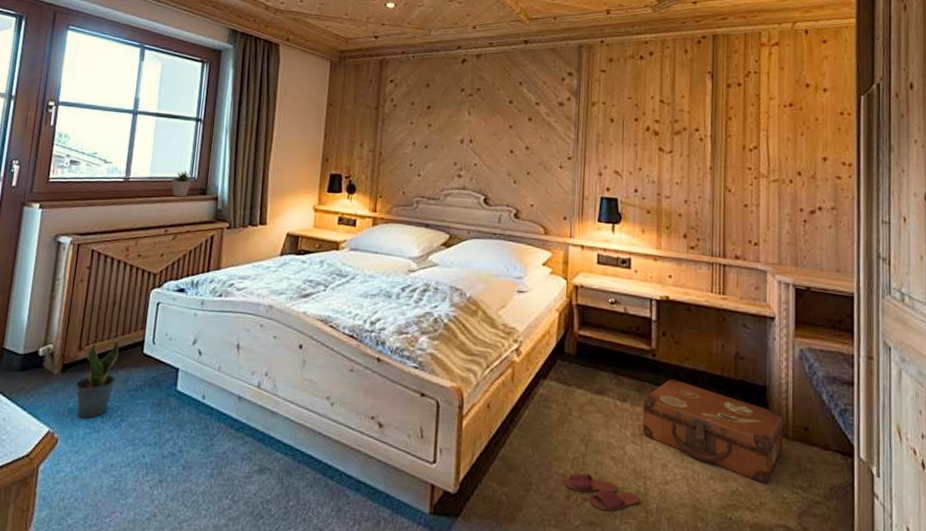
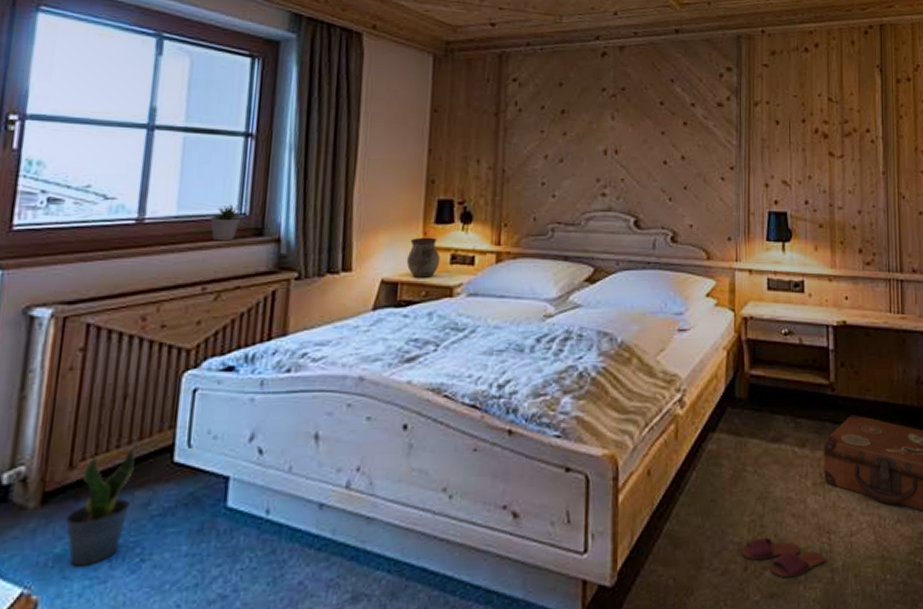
vase: none [305,202,331,235] -> present [406,237,441,279]

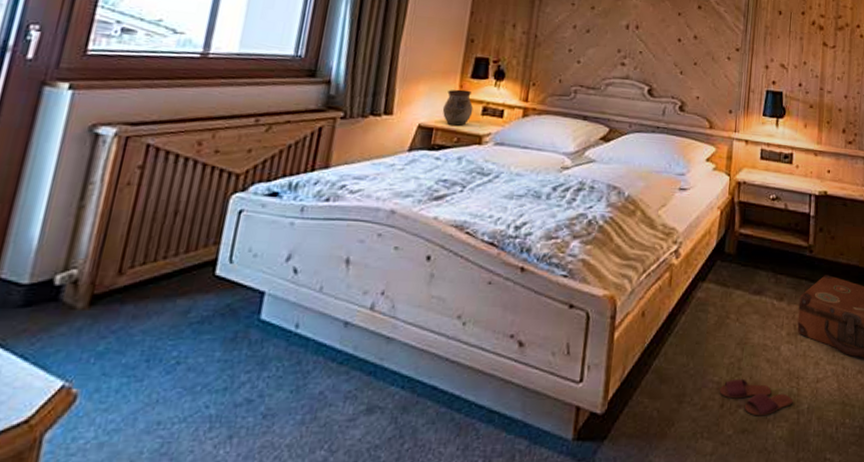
potted plant: present [64,447,135,567] -> none [109,259,180,364]
potted plant: present [210,204,240,242] -> none [268,46,296,80]

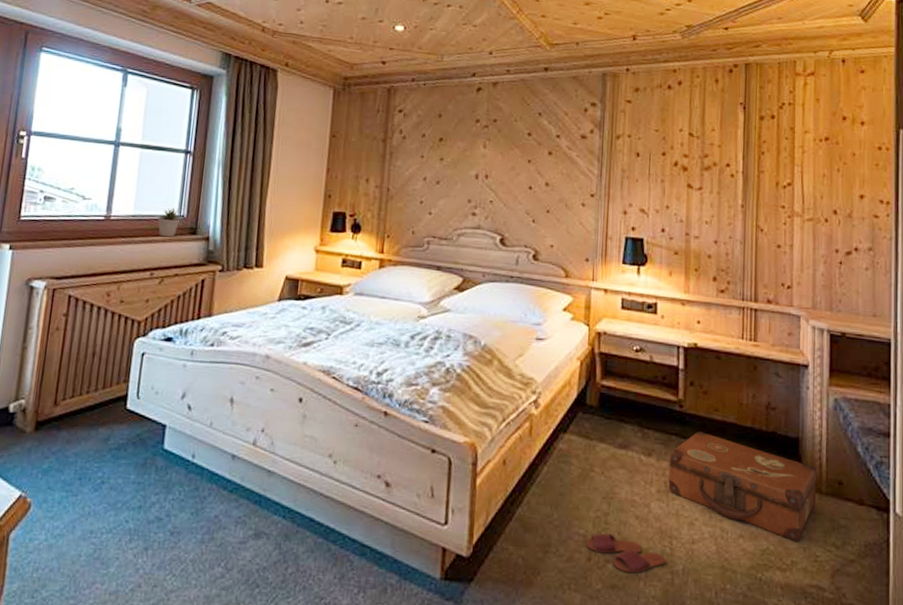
potted plant: none [268,46,296,80] -> present [158,207,180,238]
vase: present [442,89,473,127] -> none [306,242,334,278]

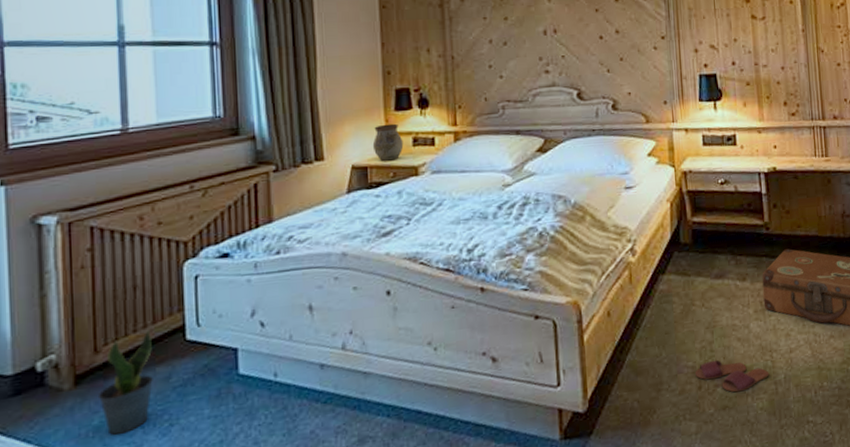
potted plant: none [50,394,100,481] -> present [97,330,153,435]
potted plant: present [158,207,180,238] -> none [189,109,216,144]
vase: none [306,242,334,278] -> present [372,123,404,162]

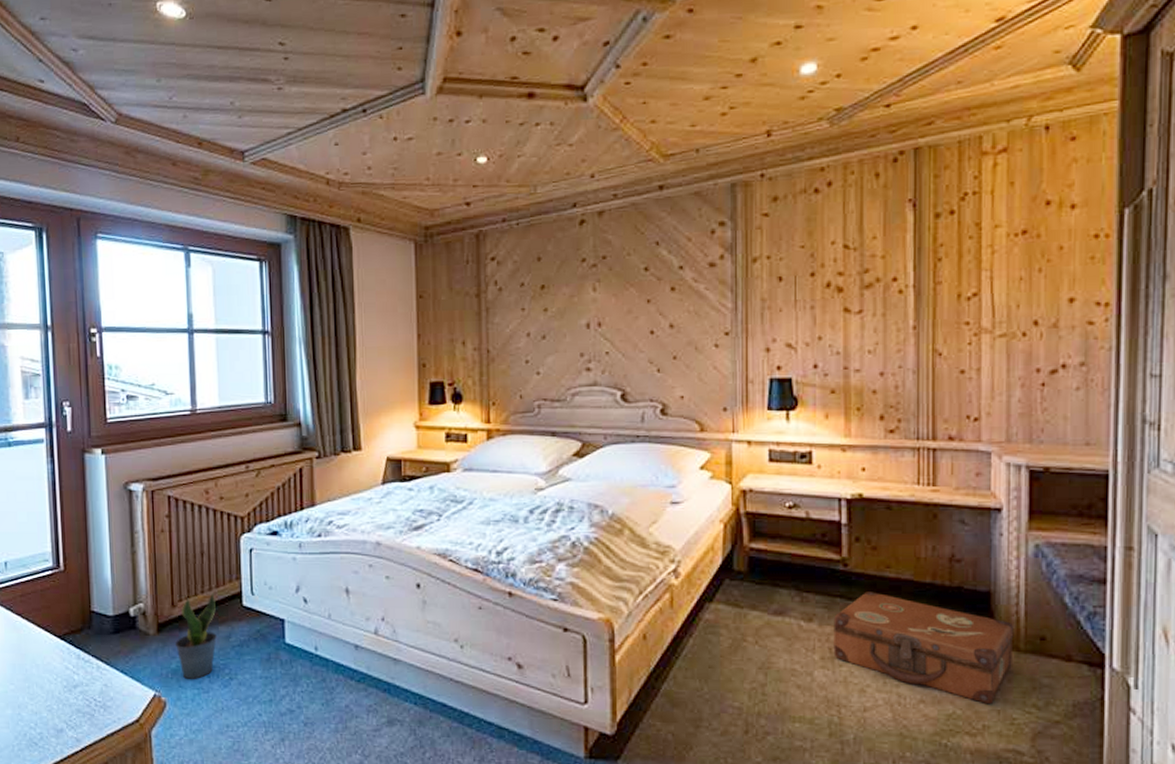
vase: present [372,123,404,162] -> none [406,417,437,456]
slippers: present [694,359,769,393] -> none [741,705,835,745]

